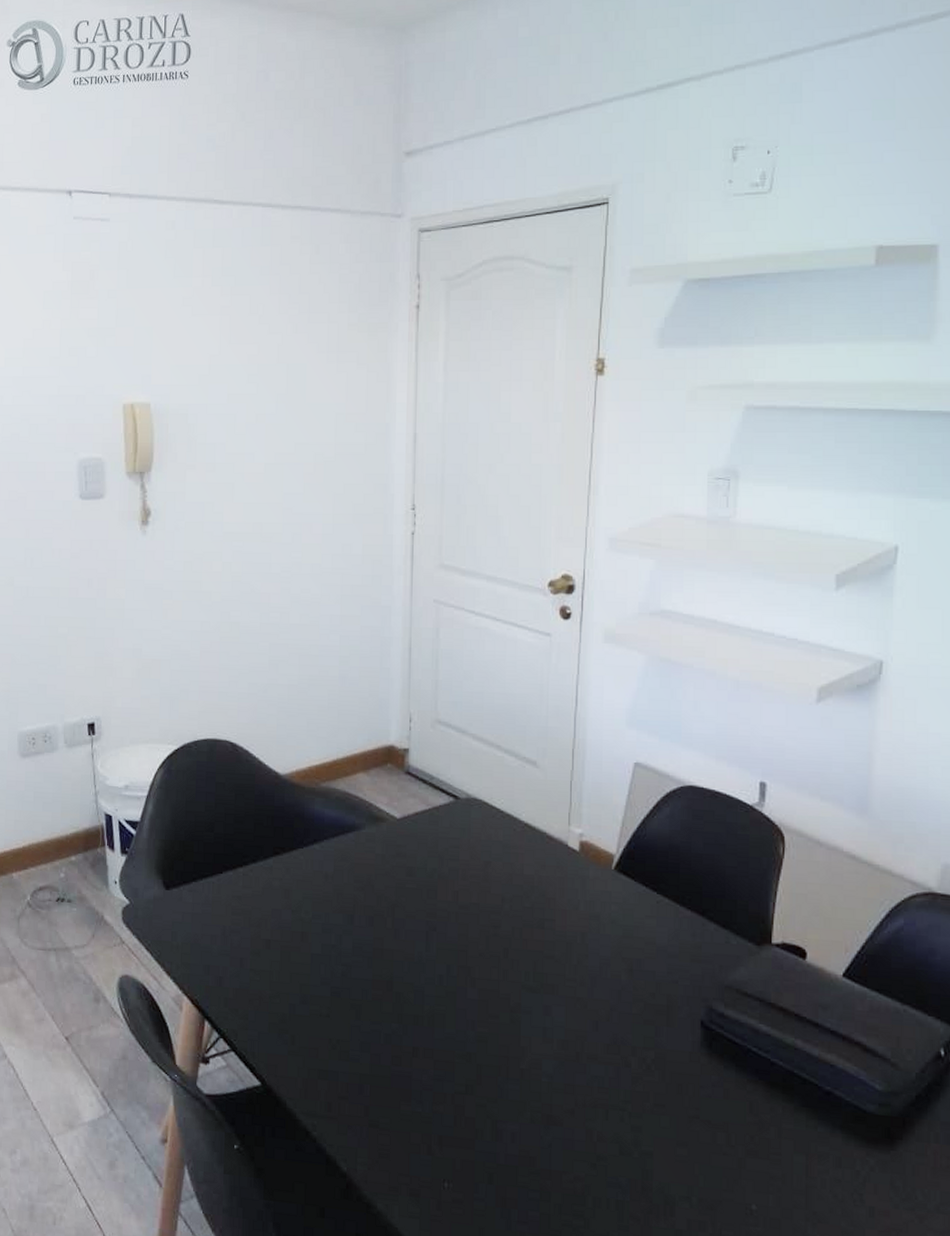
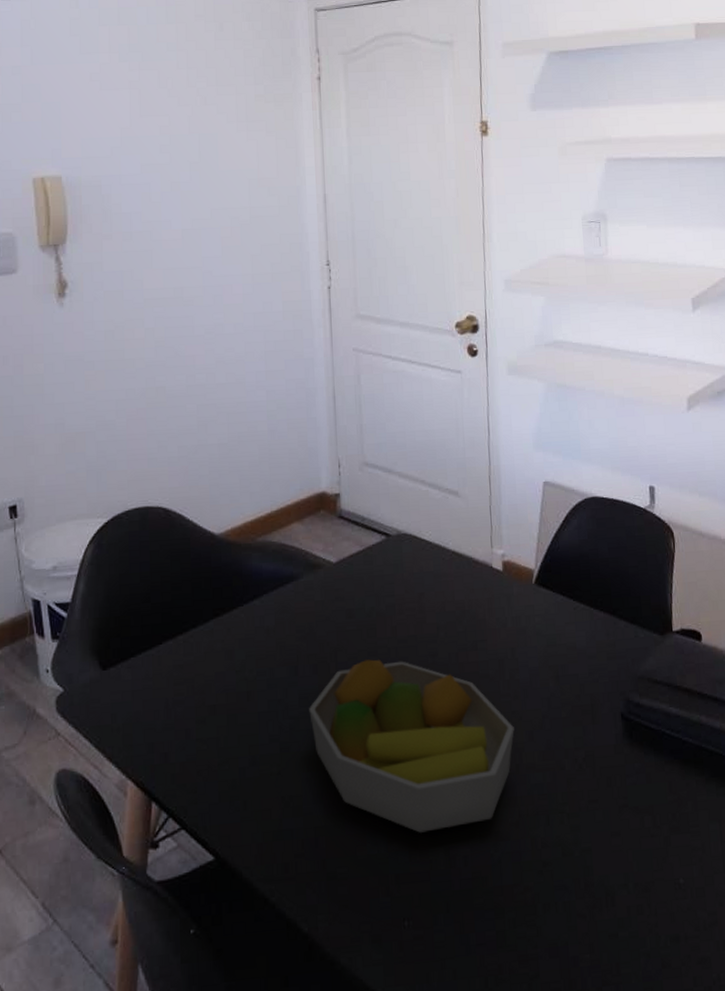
fruit bowl: none [362,920,578,1102] -> present [309,659,515,833]

